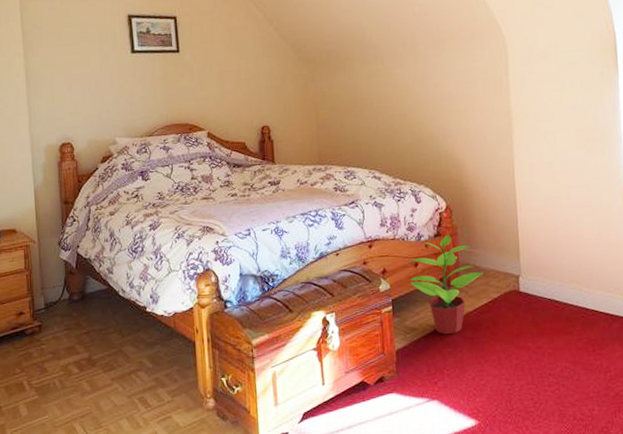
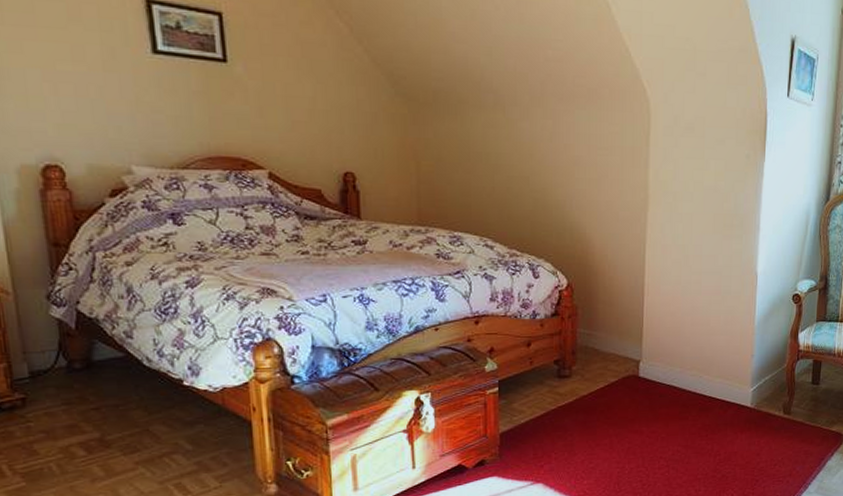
potted plant: present [410,234,483,335] -> none [520,314,602,419]

